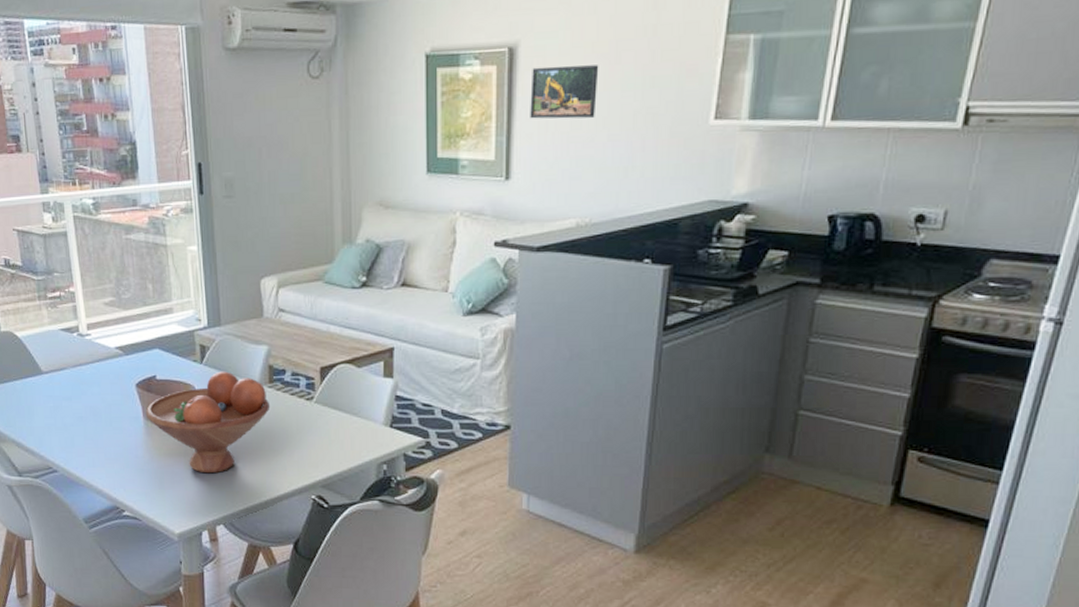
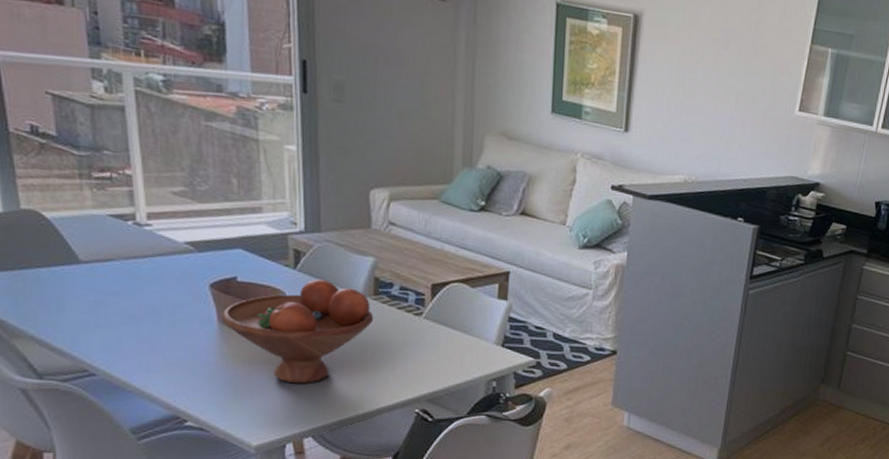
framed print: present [530,65,599,119] -> none [649,37,711,91]

